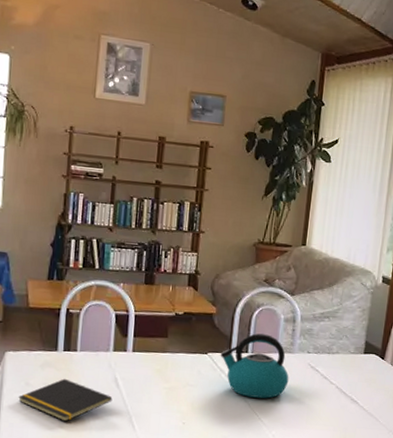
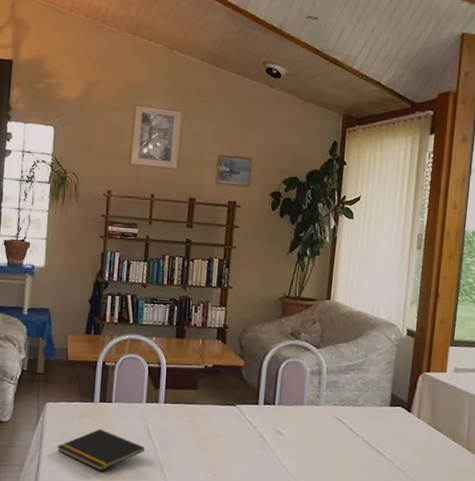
kettle: present [220,333,289,399] -> none [248,385,316,451]

